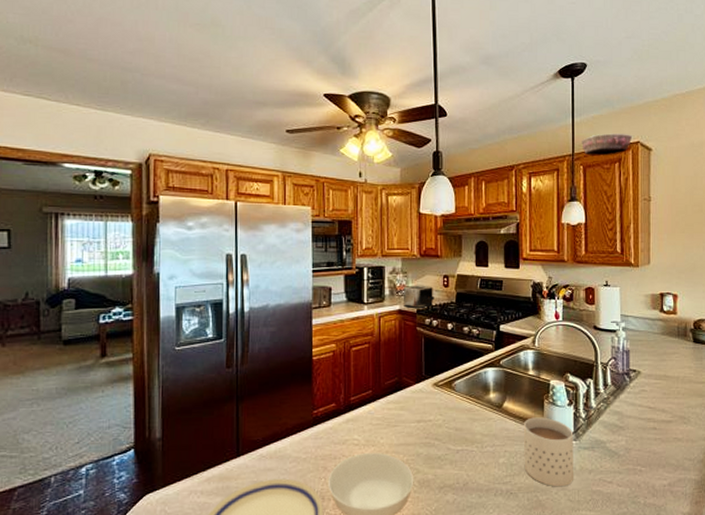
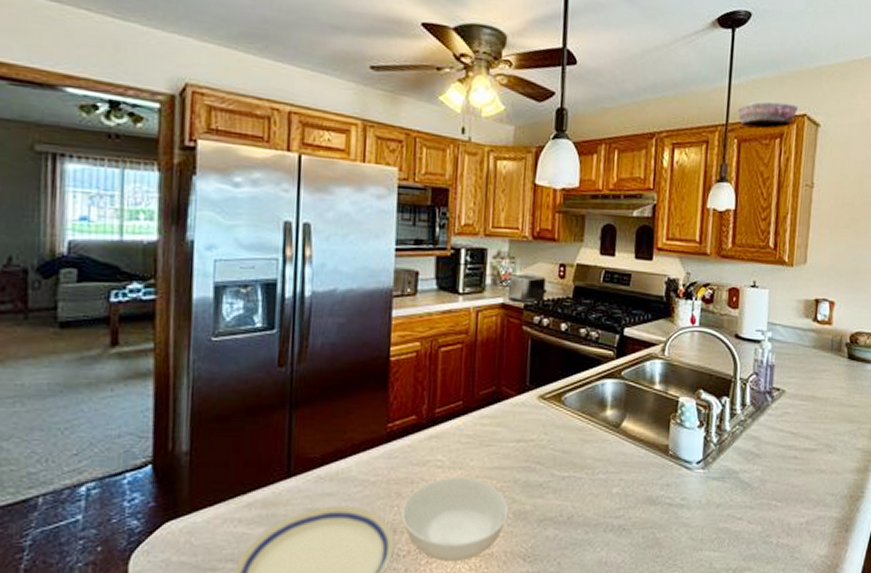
mug: present [523,417,574,487] -> none [641,440,702,523]

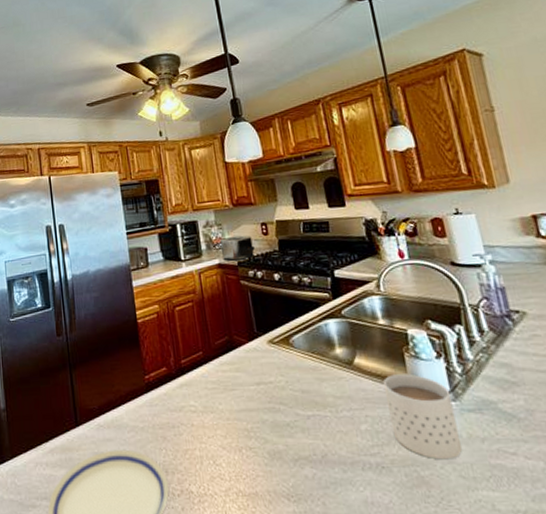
bowl: present [401,476,509,561] -> none [168,419,264,500]
mug: none [641,440,702,523] -> present [383,374,462,460]
decorative basket: present [738,101,799,129] -> none [393,43,456,75]

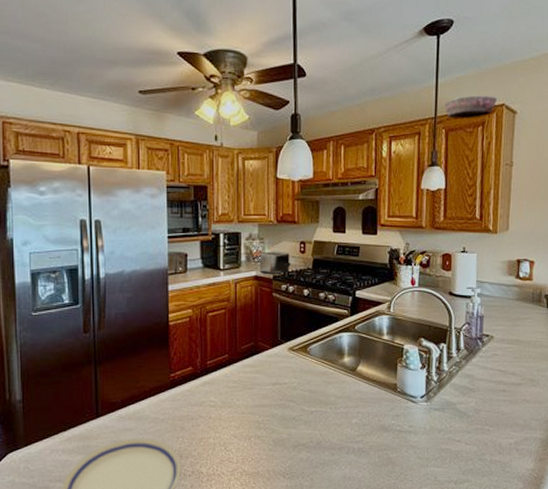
mug: present [383,374,462,460] -> none [376,380,425,446]
decorative basket: none [393,43,456,75] -> present [445,95,498,119]

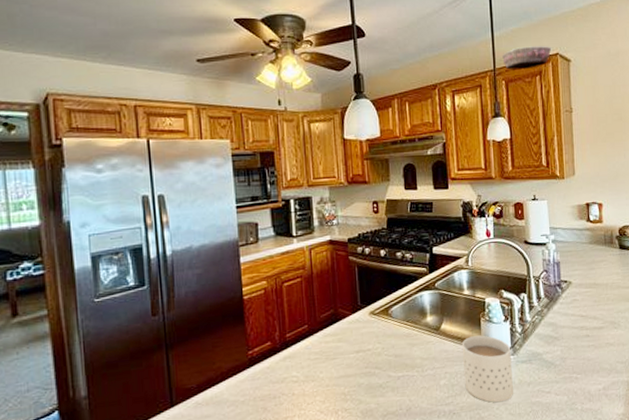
toaster: present [260,251,291,275] -> none [333,212,365,239]
mug: none [376,380,425,446] -> present [462,335,513,403]

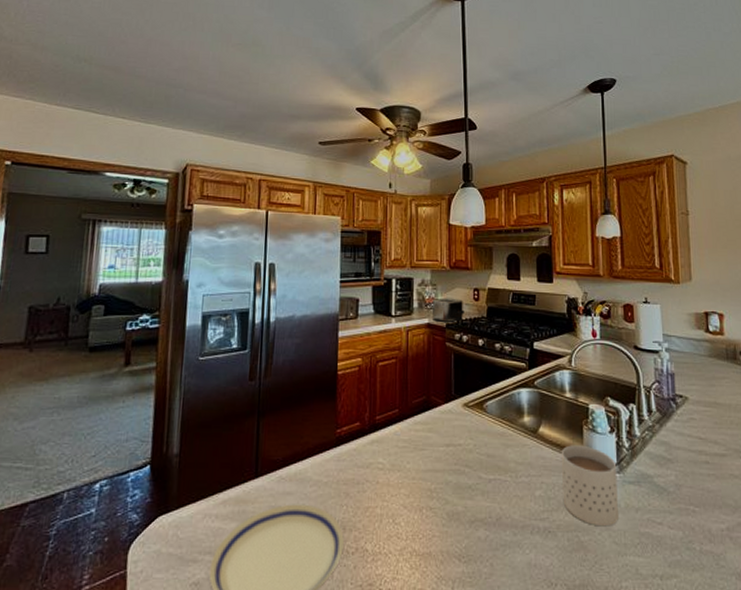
toaster: none [333,212,365,239] -> present [433,298,464,323]
decorative basket: present [502,46,552,70] -> none [614,146,666,169]

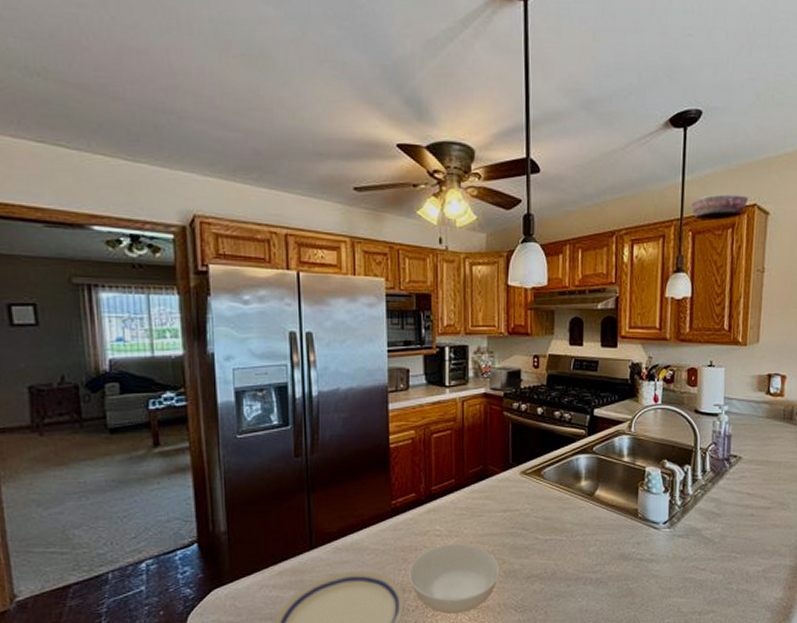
bowl: none [349,478,443,559] -> present [408,543,500,614]
mug: present [561,445,618,527] -> none [615,505,668,575]
decorative basket: none [614,146,666,169] -> present [692,194,749,221]

